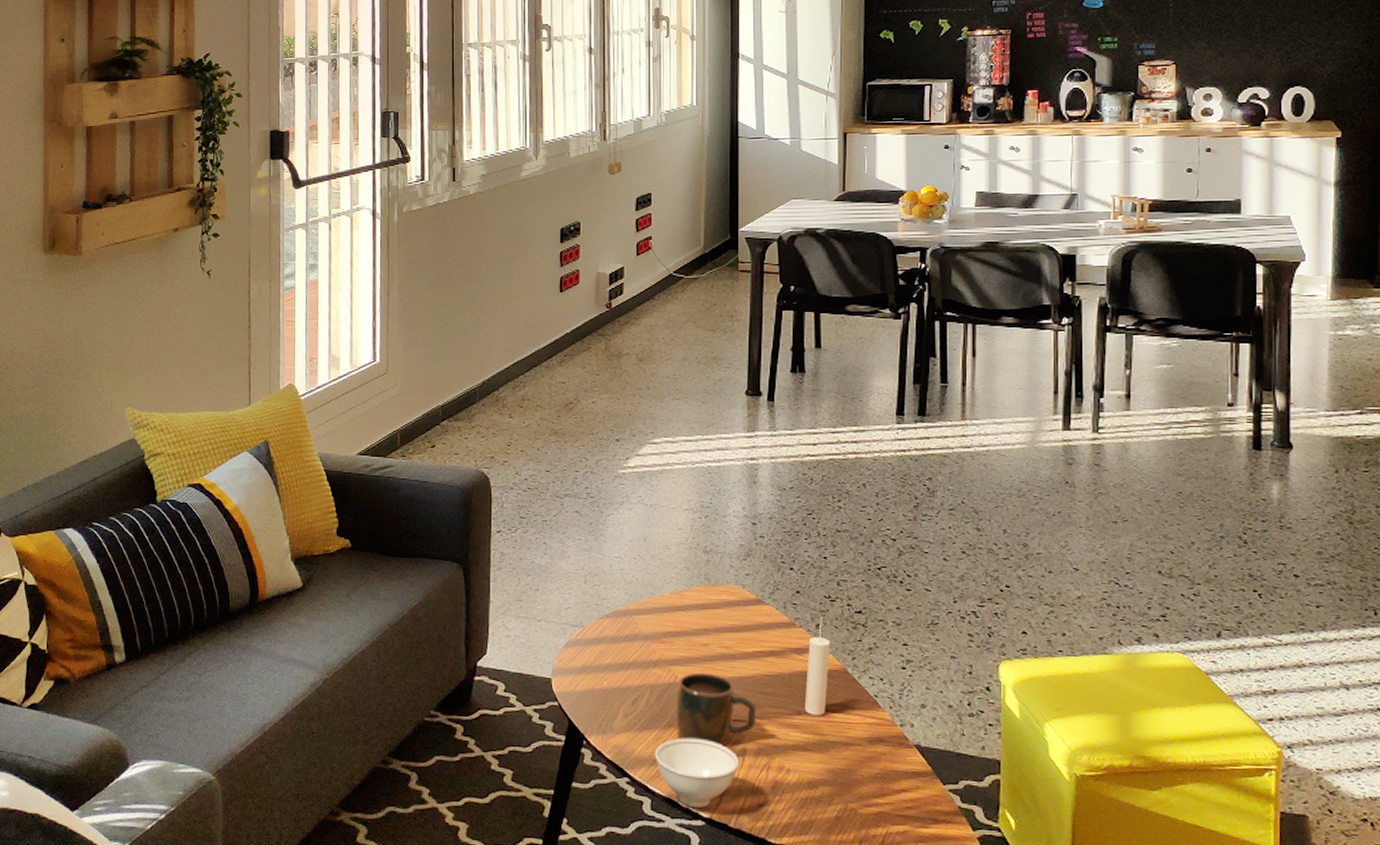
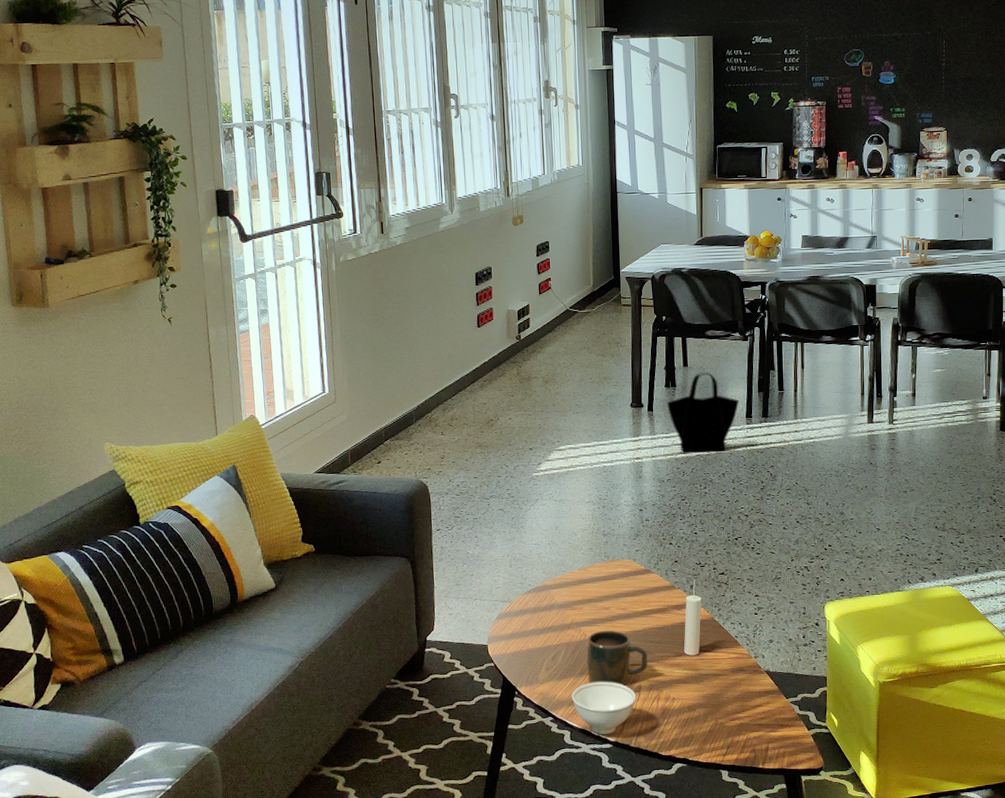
tote bag: none [793,356,888,456] -> present [667,372,740,453]

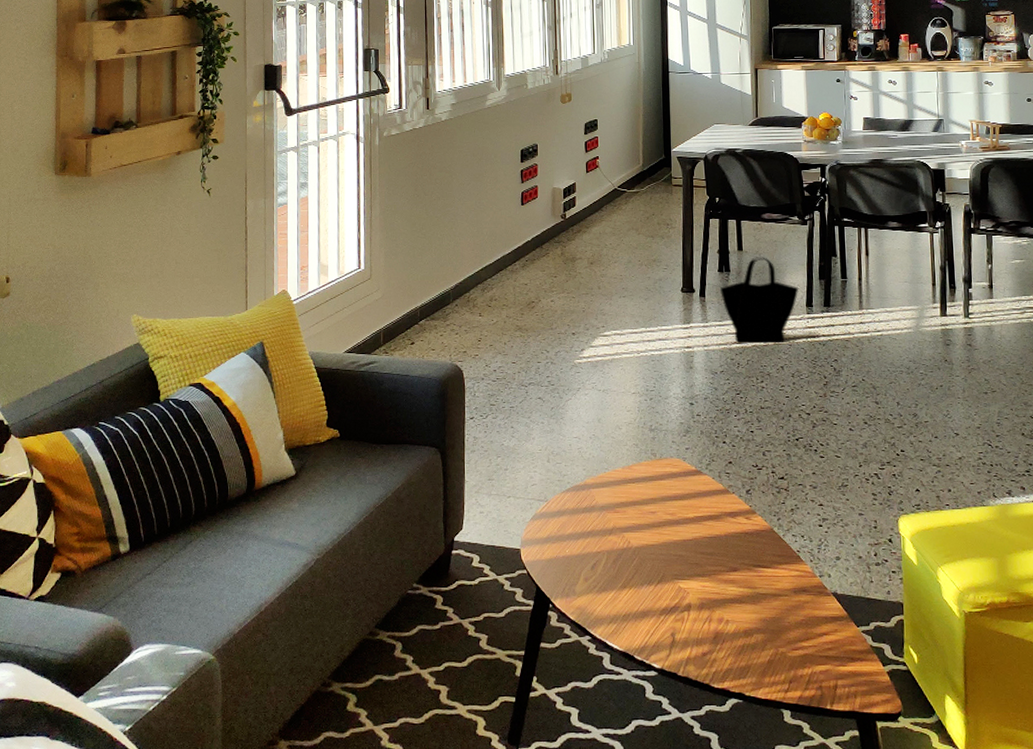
bowl: present [571,681,637,735] -> none [611,597,686,660]
mug: present [586,630,648,686] -> none [629,537,699,603]
candle: present [683,579,702,656] -> none [739,483,759,571]

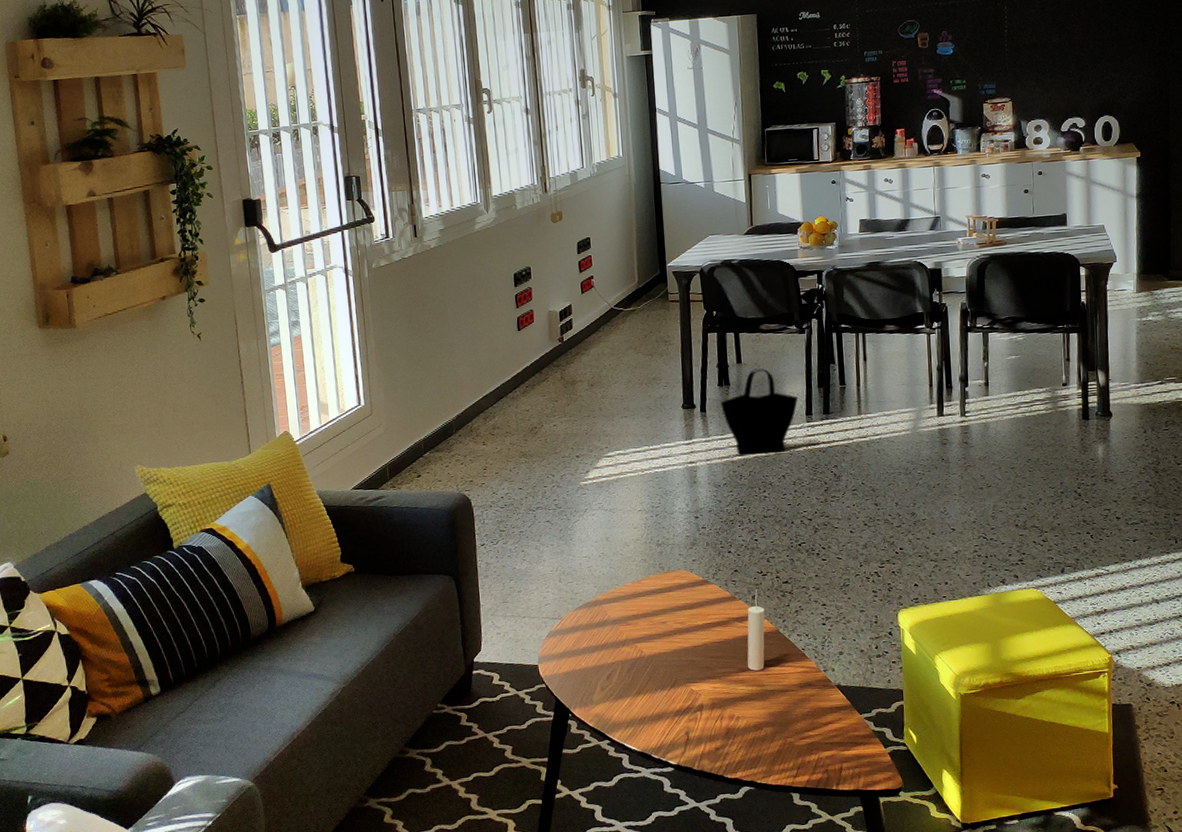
candle: none [739,483,759,571] -> present [747,589,765,671]

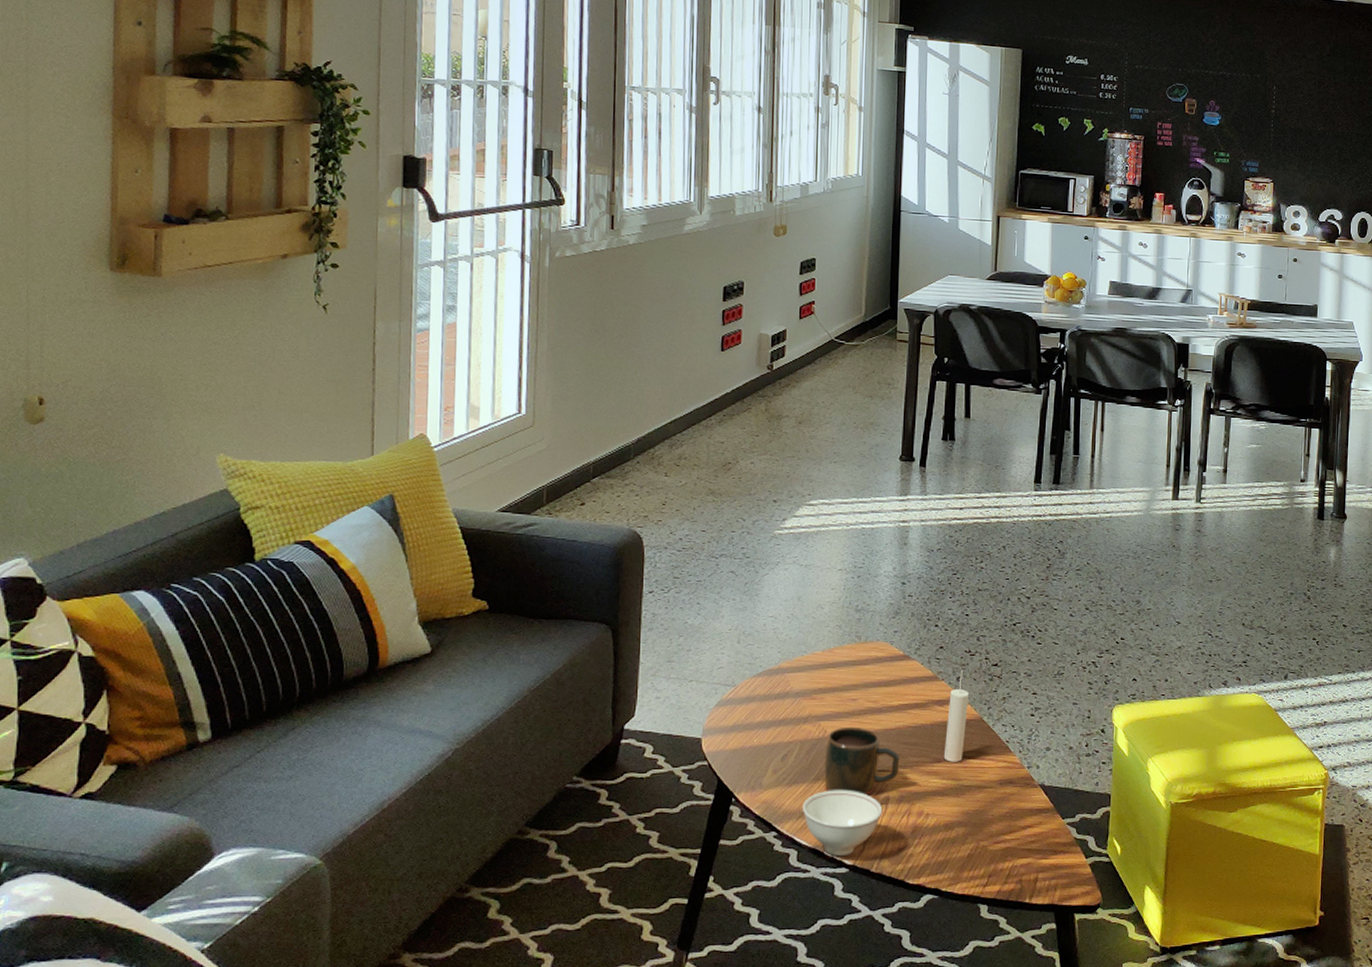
bowl: none [628,700,699,758] -> present [802,790,883,857]
mug: none [643,645,709,705] -> present [824,726,900,796]
tote bag: present [721,368,799,455] -> none [943,426,1028,520]

